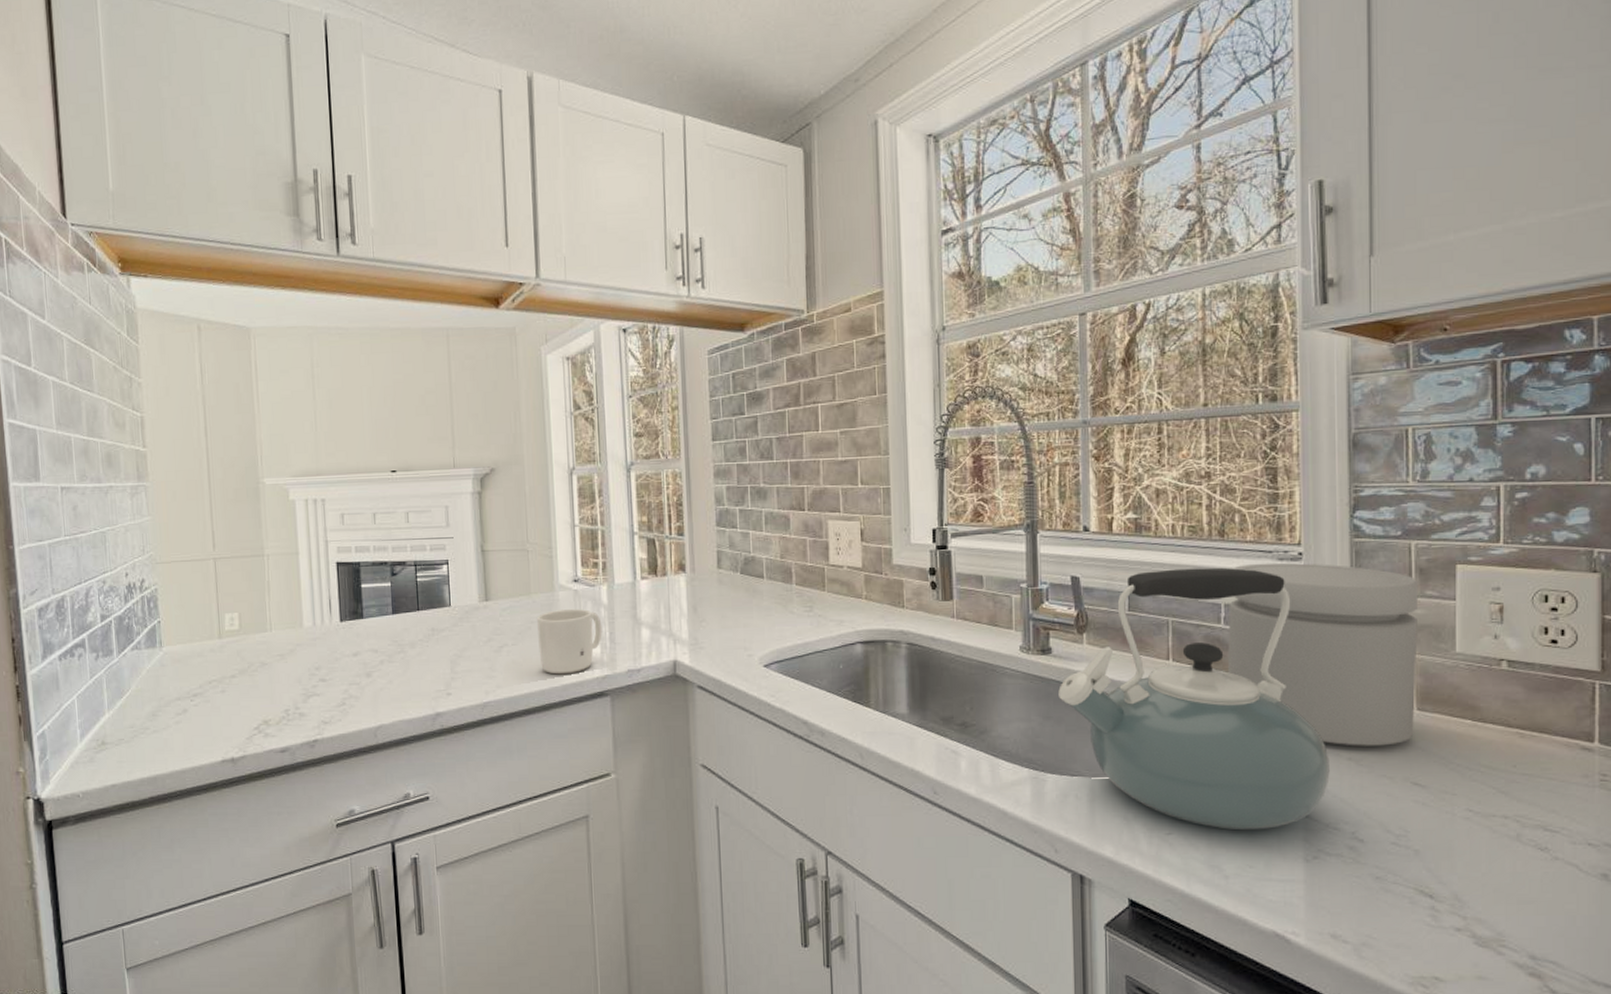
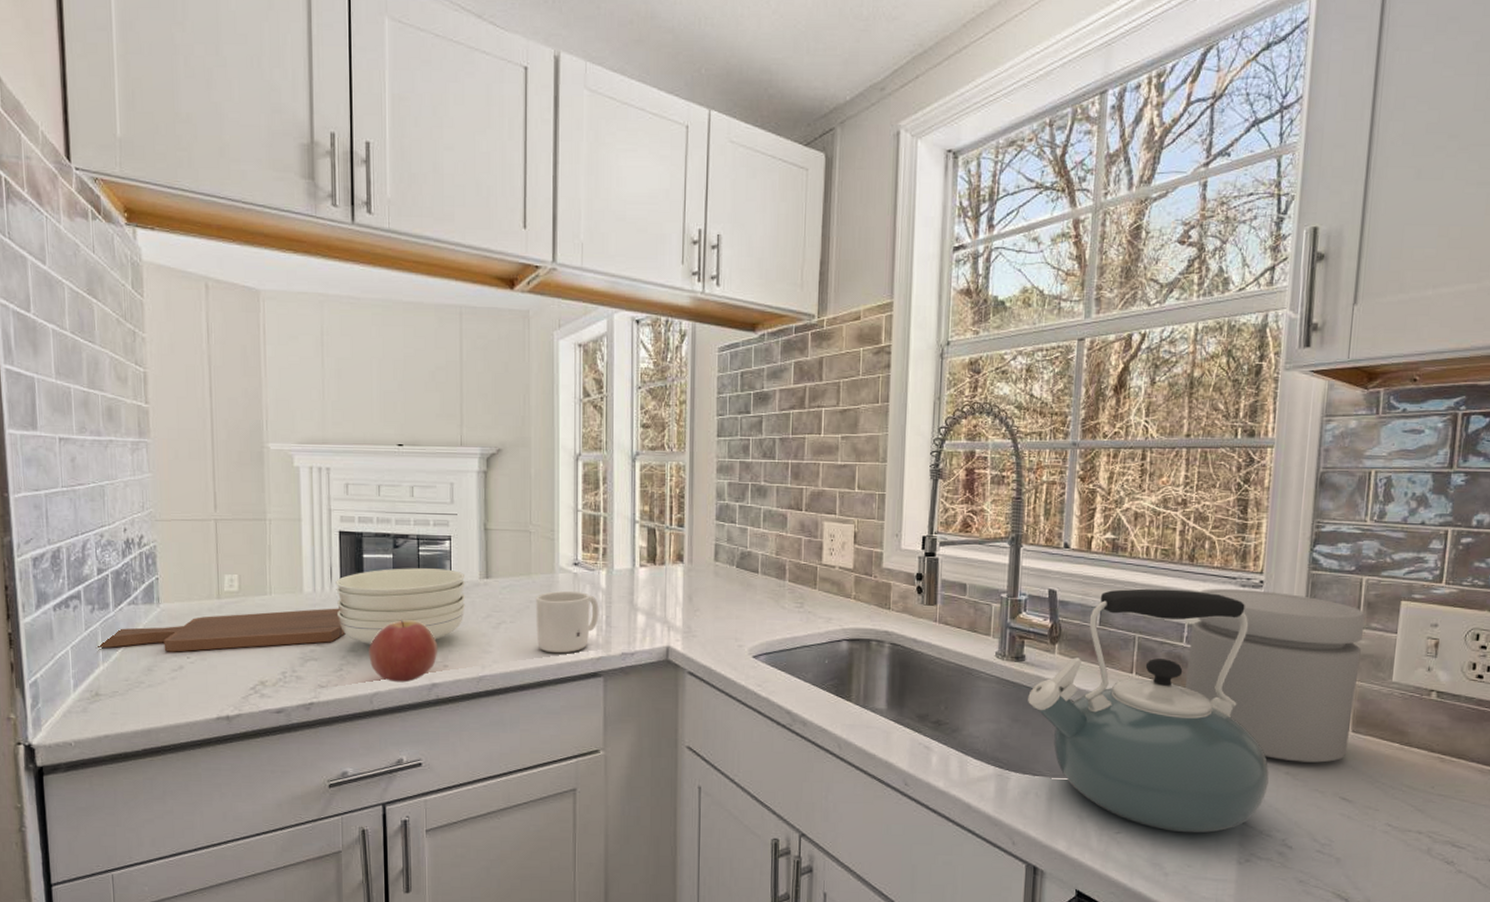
cutting board: none [100,641,346,696] -> present [95,608,344,652]
bowl: none [335,594,467,677] -> present [336,568,466,645]
apple: none [371,648,441,714] -> present [369,619,438,683]

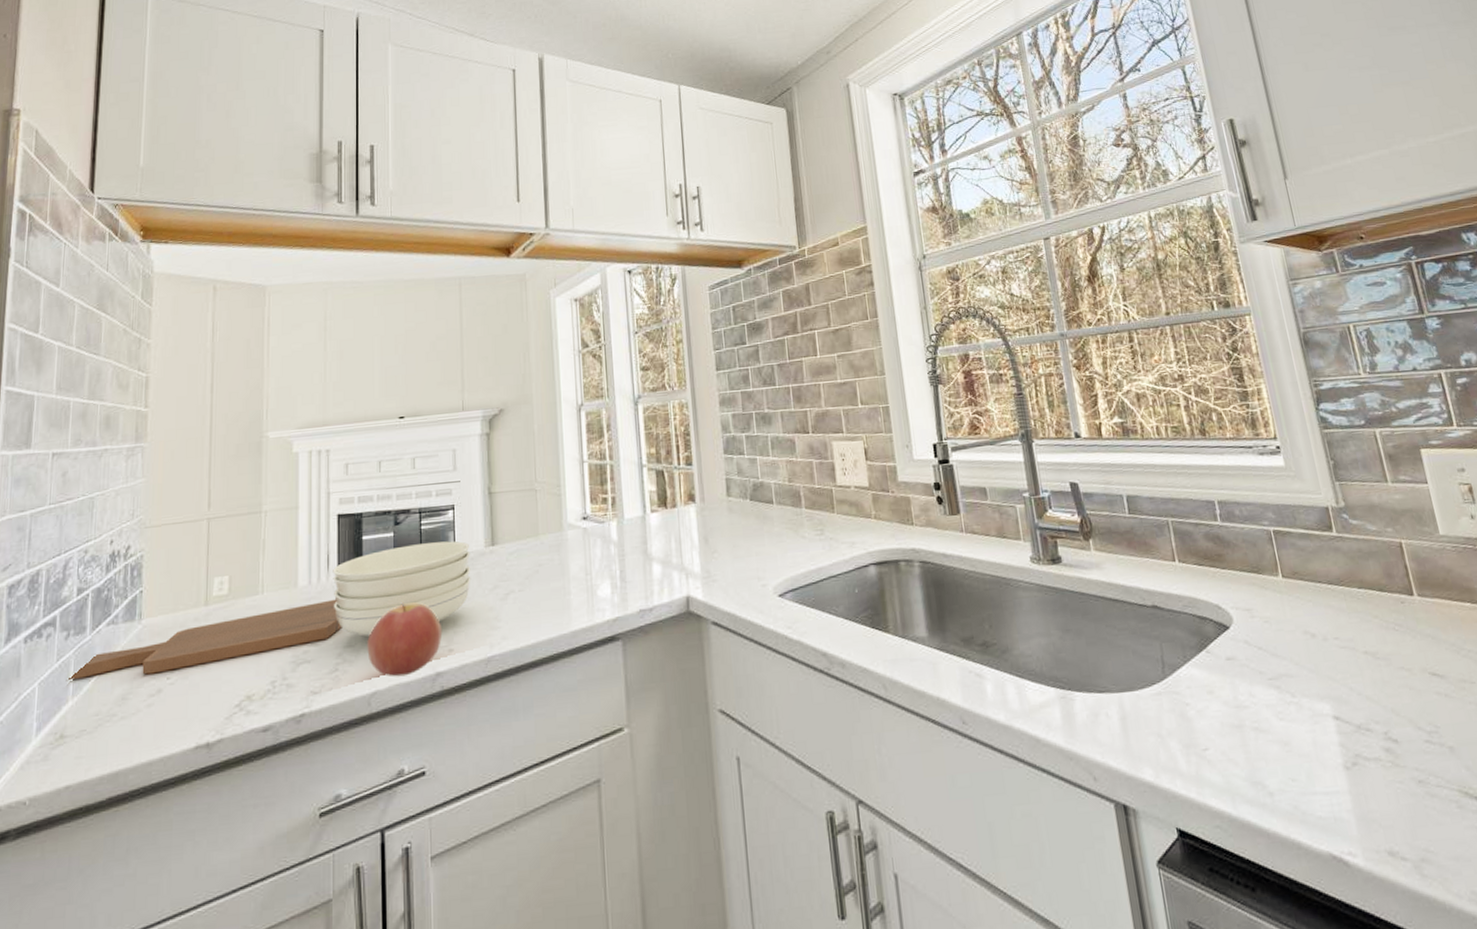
mug: present [535,590,599,654] -> none [544,547,613,621]
kettle: present [1027,588,1269,834] -> none [1073,465,1351,740]
jar: present [1186,588,1366,763] -> none [1220,456,1420,639]

